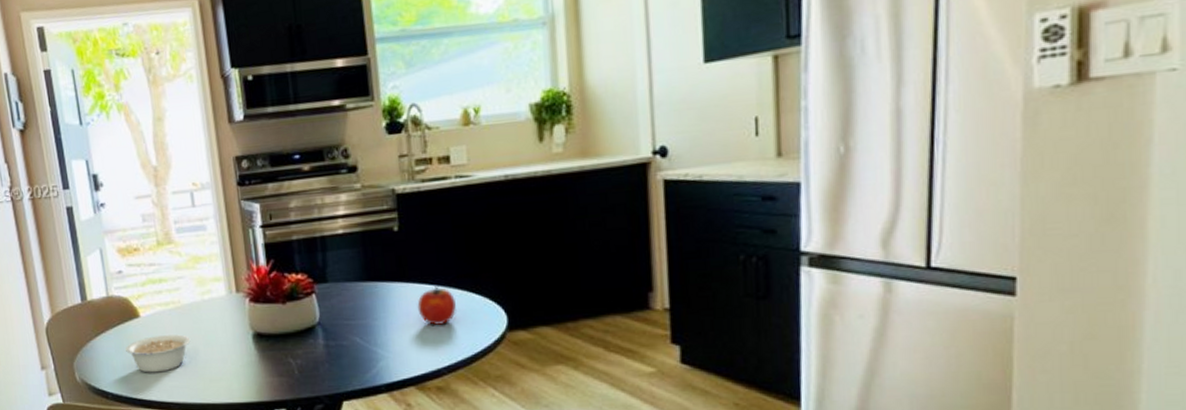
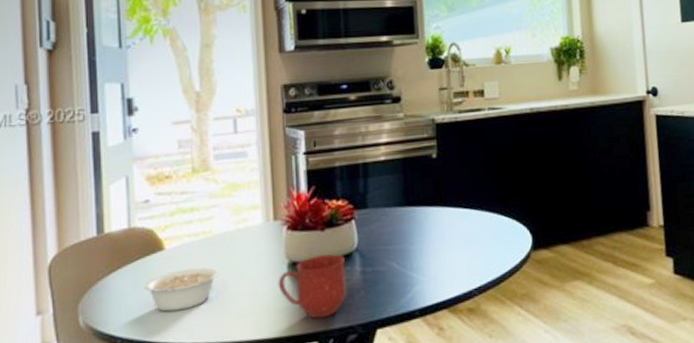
mug: none [244,326,311,388] -> present [278,254,347,319]
fruit: present [417,286,456,326] -> none [452,210,487,248]

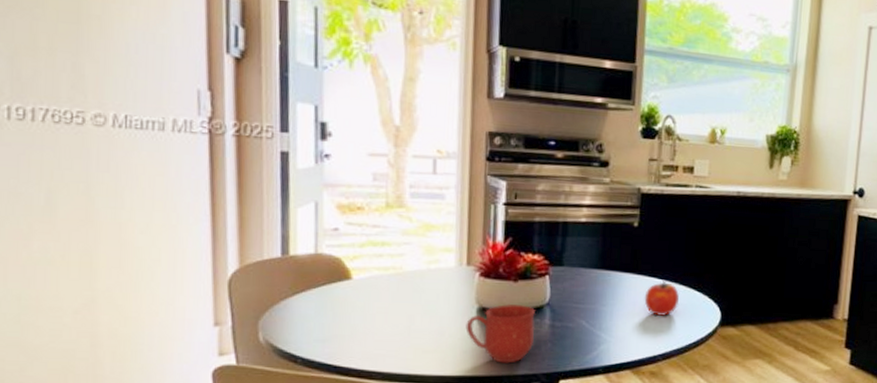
legume: present [144,267,220,312] -> none [328,300,408,339]
fruit: none [452,210,487,248] -> present [644,281,679,317]

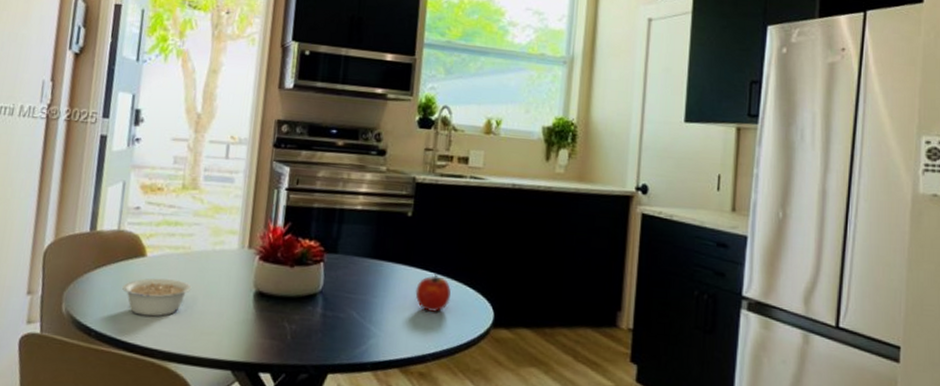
legume: none [328,300,408,339] -> present [122,278,192,317]
mug: present [465,303,535,363] -> none [242,289,308,352]

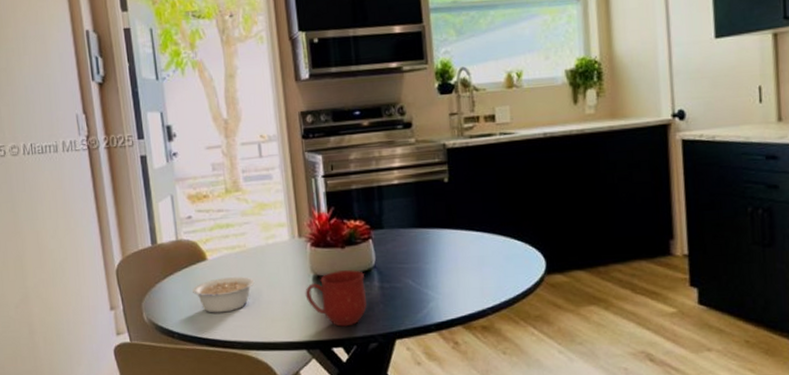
mug: none [242,289,308,352] -> present [305,269,367,327]
fruit: present [415,274,451,313] -> none [465,233,500,270]

